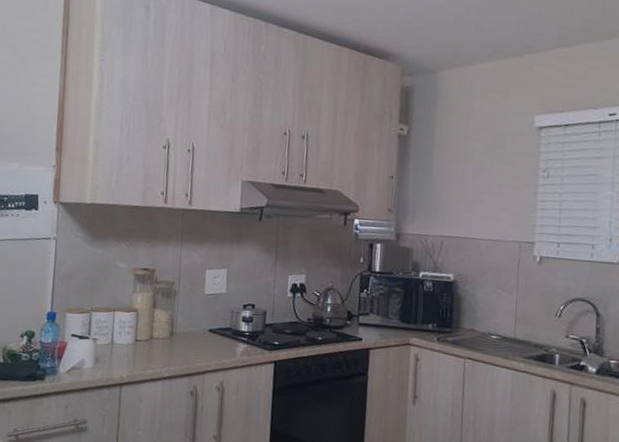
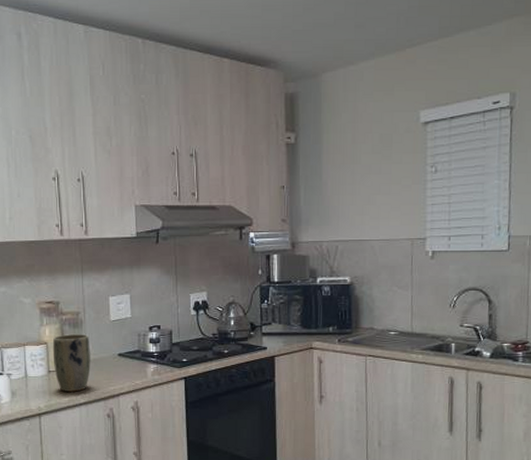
plant pot: none [141,303,182,365] -> present [52,334,91,392]

